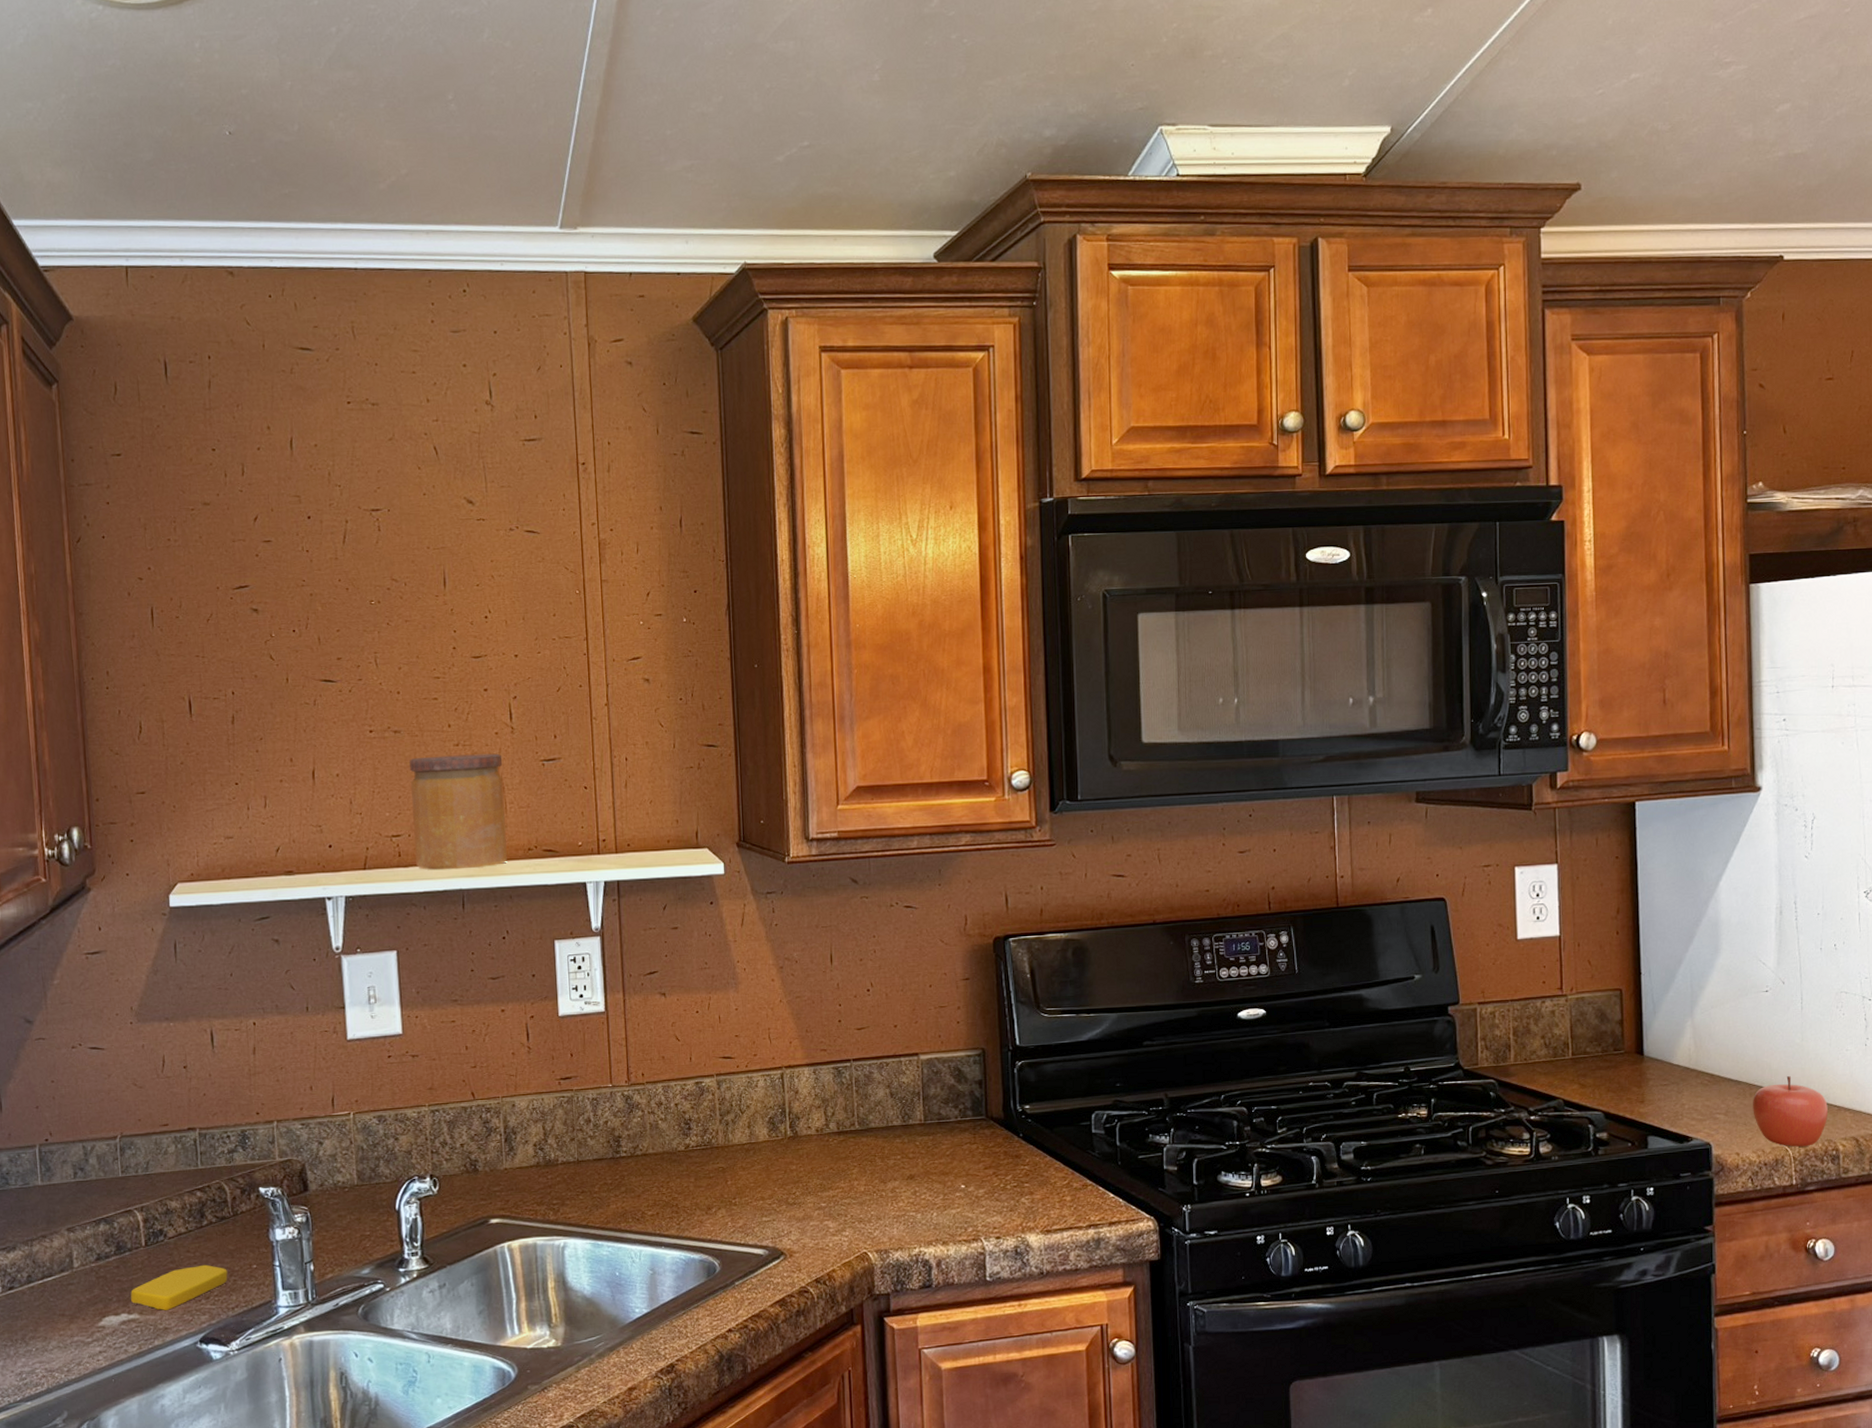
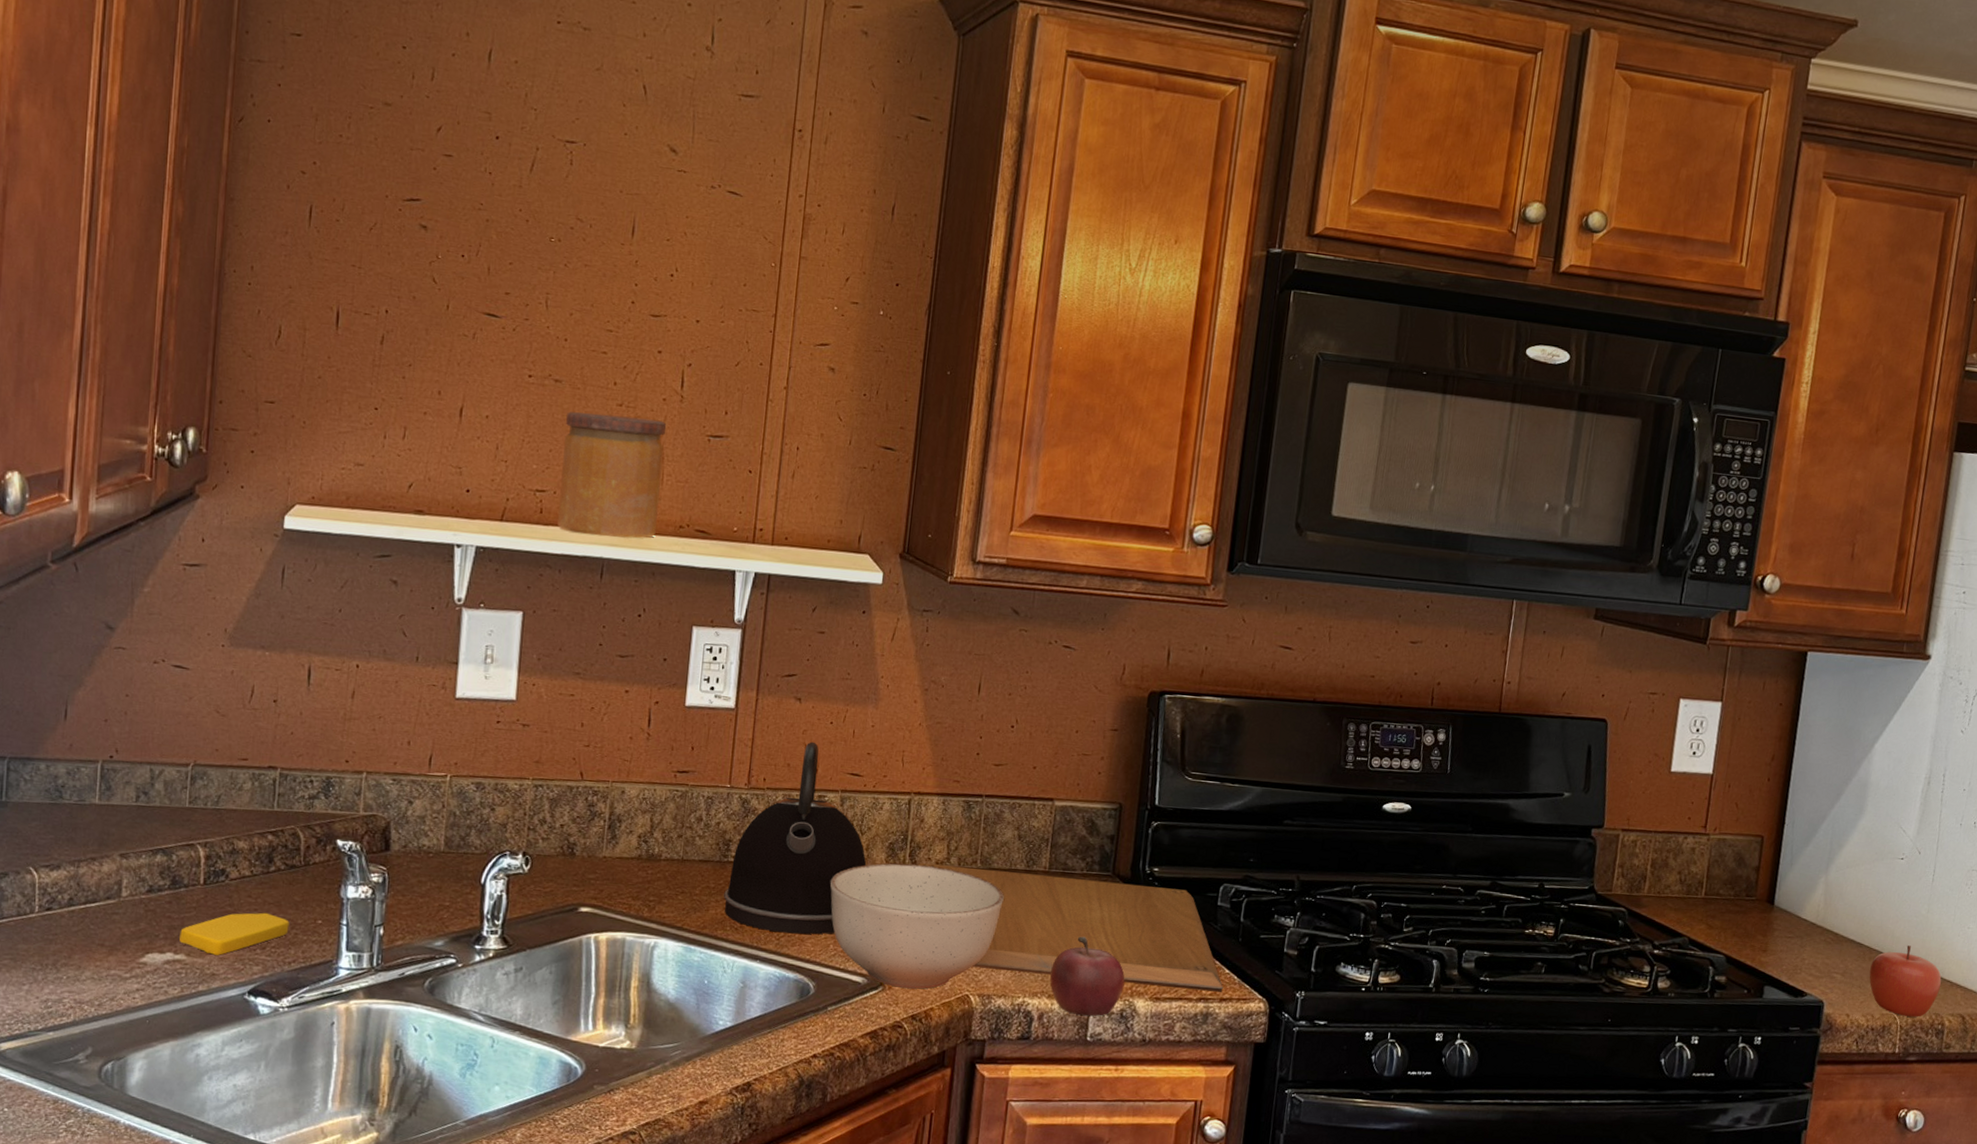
kettle: none [621,1032,751,1218] -> present [724,741,867,935]
bowl: none [718,1134,886,1254] -> present [829,863,1004,989]
chopping board: none [798,1122,1111,1225] -> present [916,862,1223,993]
fruit: none [941,1181,1014,1257] -> present [1049,936,1125,1016]

